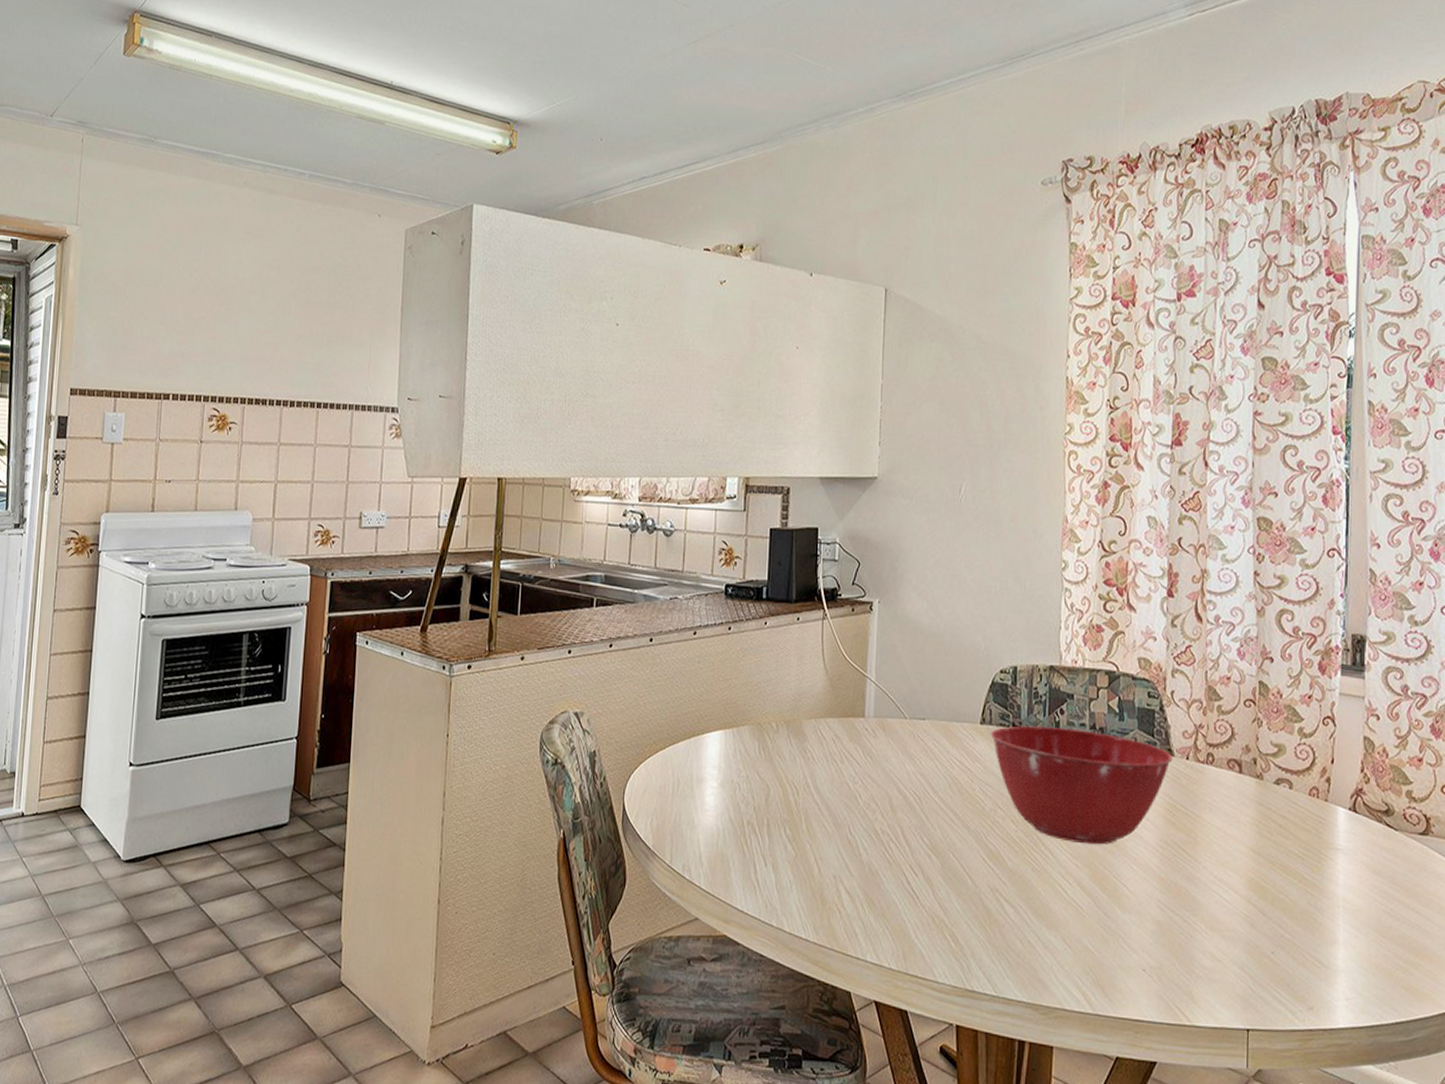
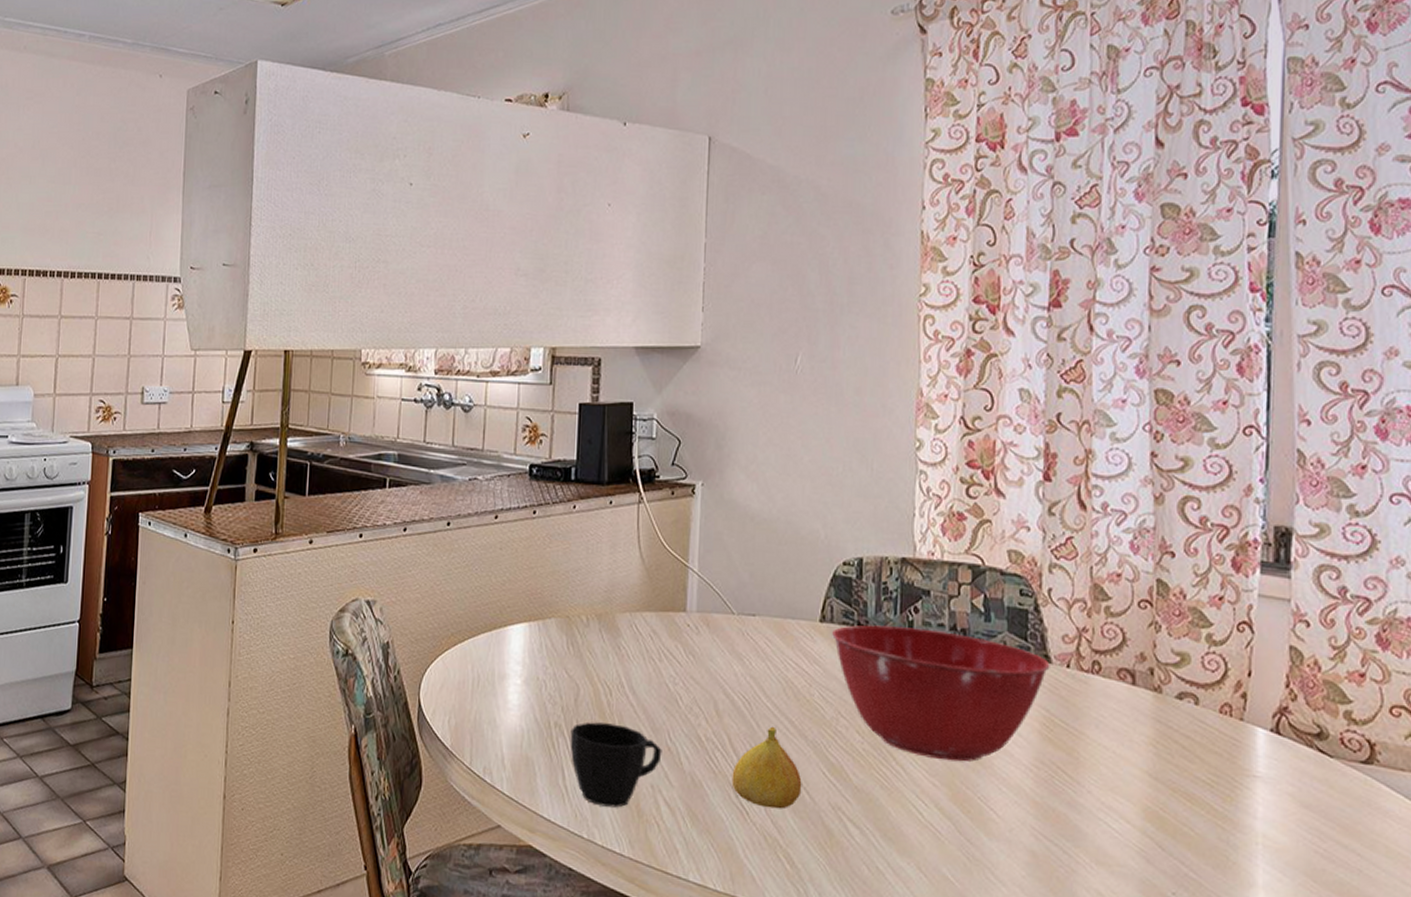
cup: none [761,820,843,897] -> present [570,722,662,808]
fruit: none [904,818,965,893] -> present [731,726,802,809]

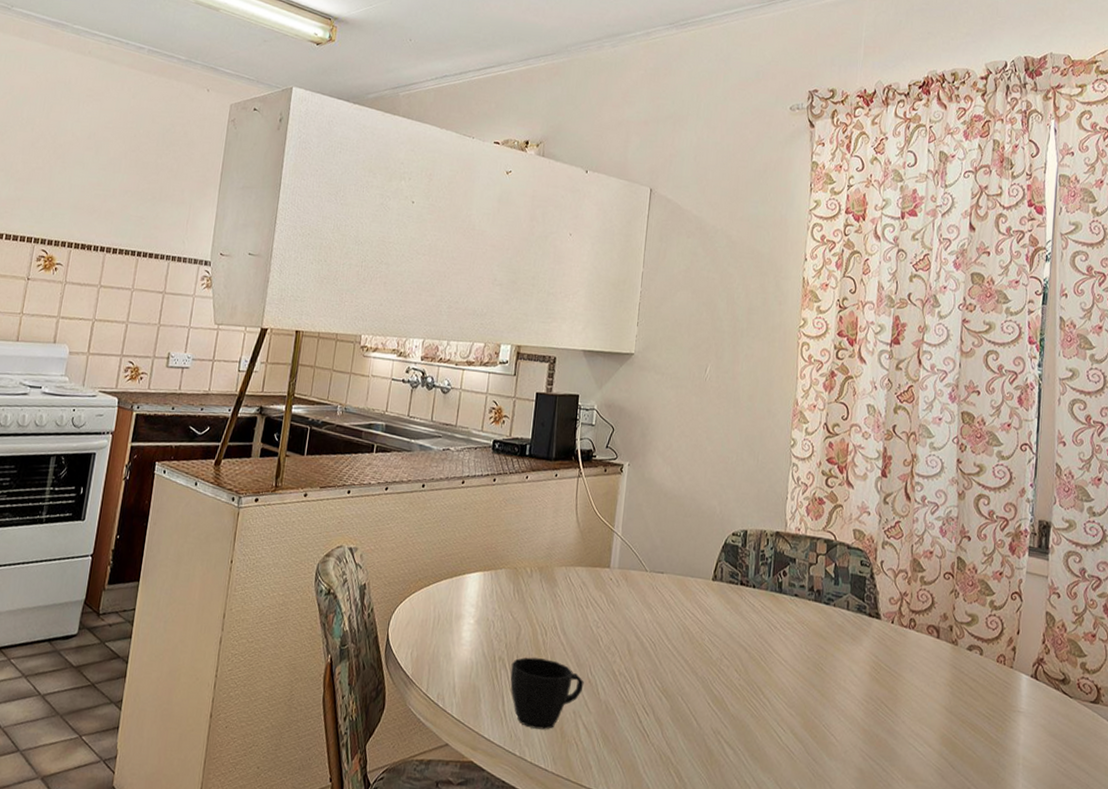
fruit: present [731,726,802,809] -> none [637,664,692,733]
mixing bowl: present [832,625,1050,762] -> none [721,584,880,696]

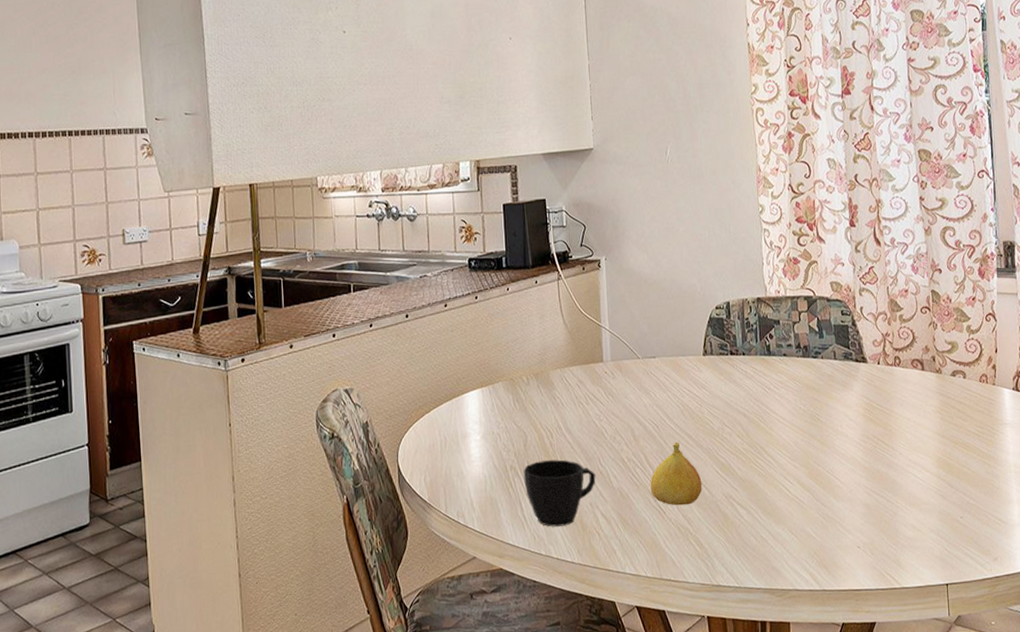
fruit: none [637,664,692,733] -> present [650,442,702,506]

